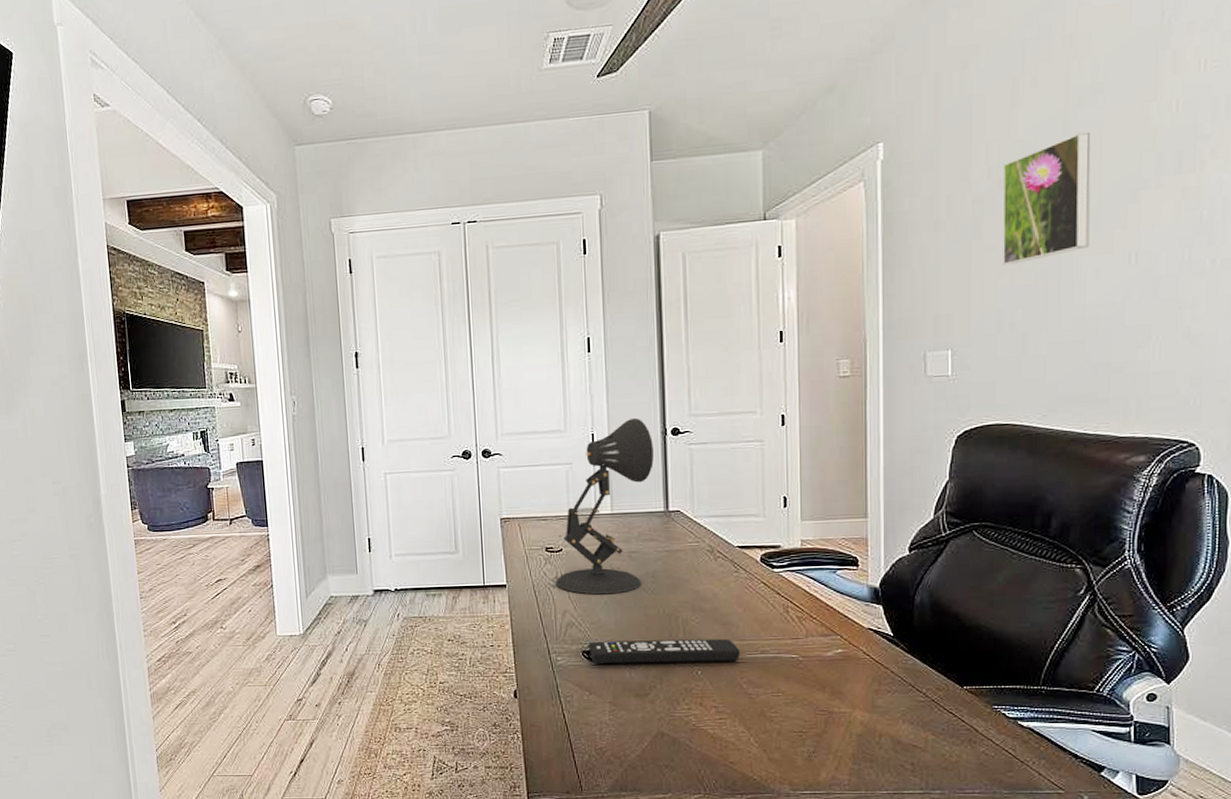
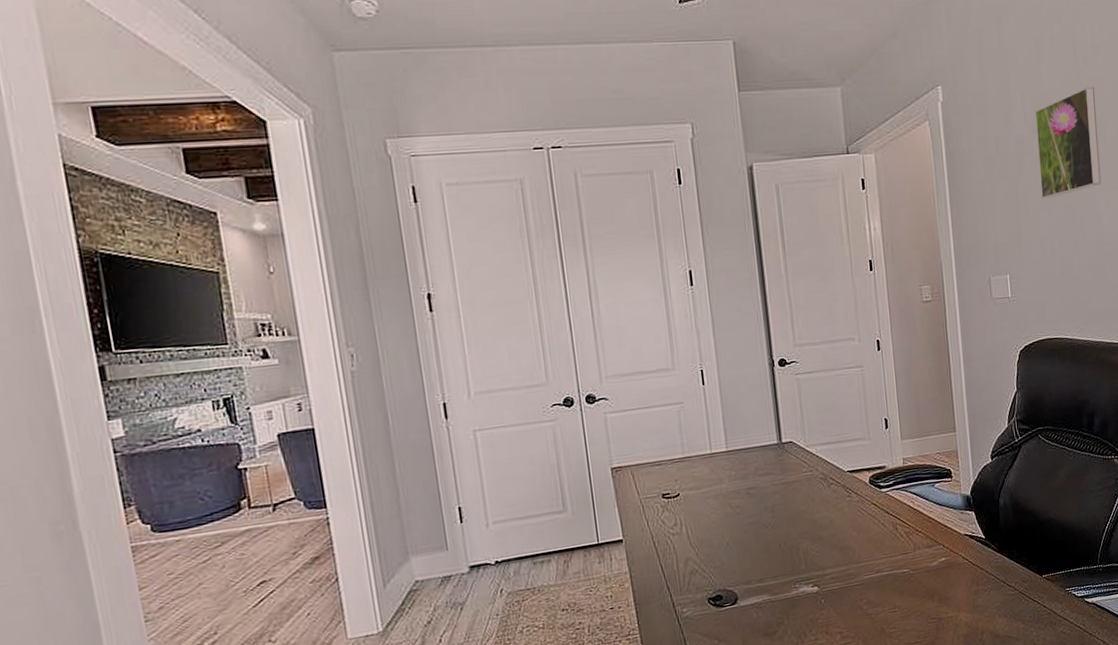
desk lamp: present [556,417,654,595] -> none [675,351,764,538]
remote control: present [588,638,740,663] -> none [713,563,858,609]

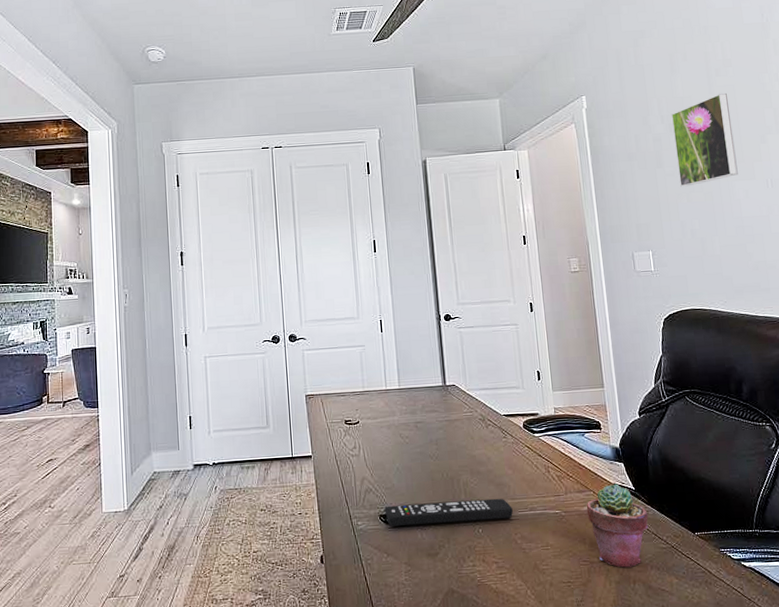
remote control: none [713,563,858,609] -> present [384,498,513,526]
potted succulent: none [935,534,998,621] -> present [586,484,648,568]

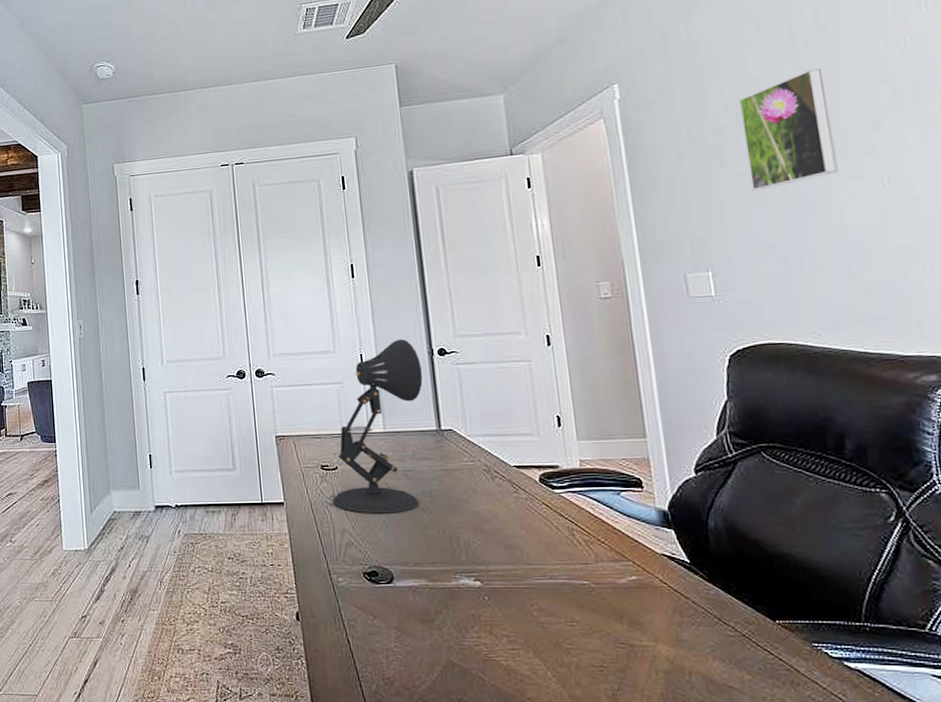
desk lamp: none [354,306,432,462] -> present [333,338,423,514]
remote control: present [384,498,513,526] -> none [369,562,527,586]
potted succulent: present [586,484,648,568] -> none [624,554,709,656]

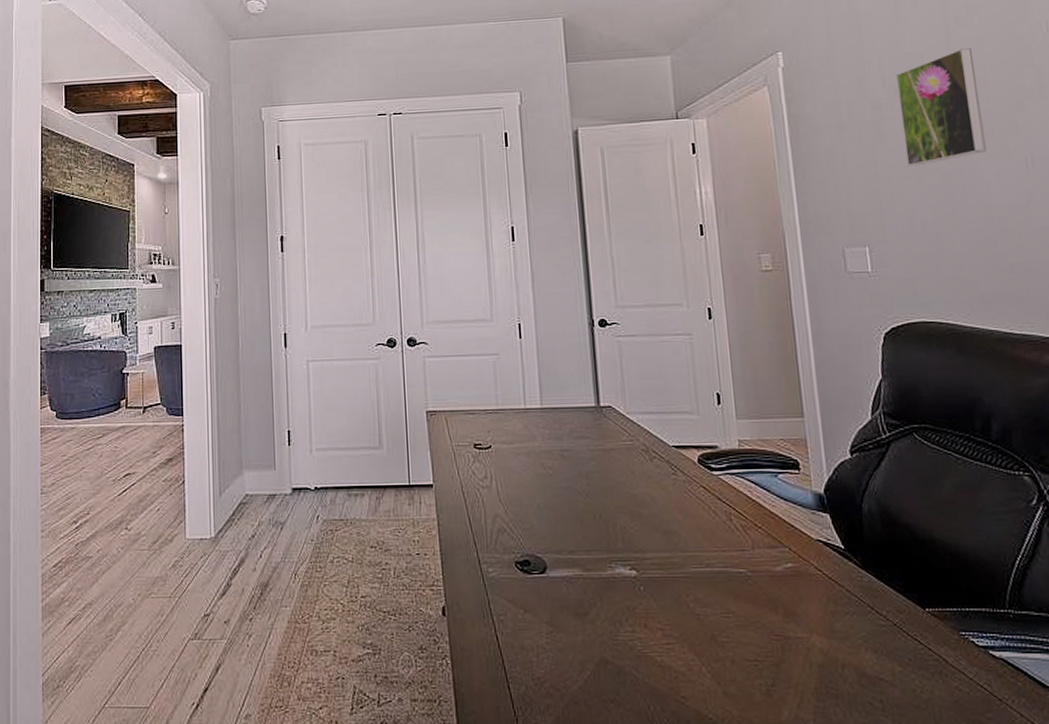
desk lamp: present [333,338,423,514] -> none [485,308,582,497]

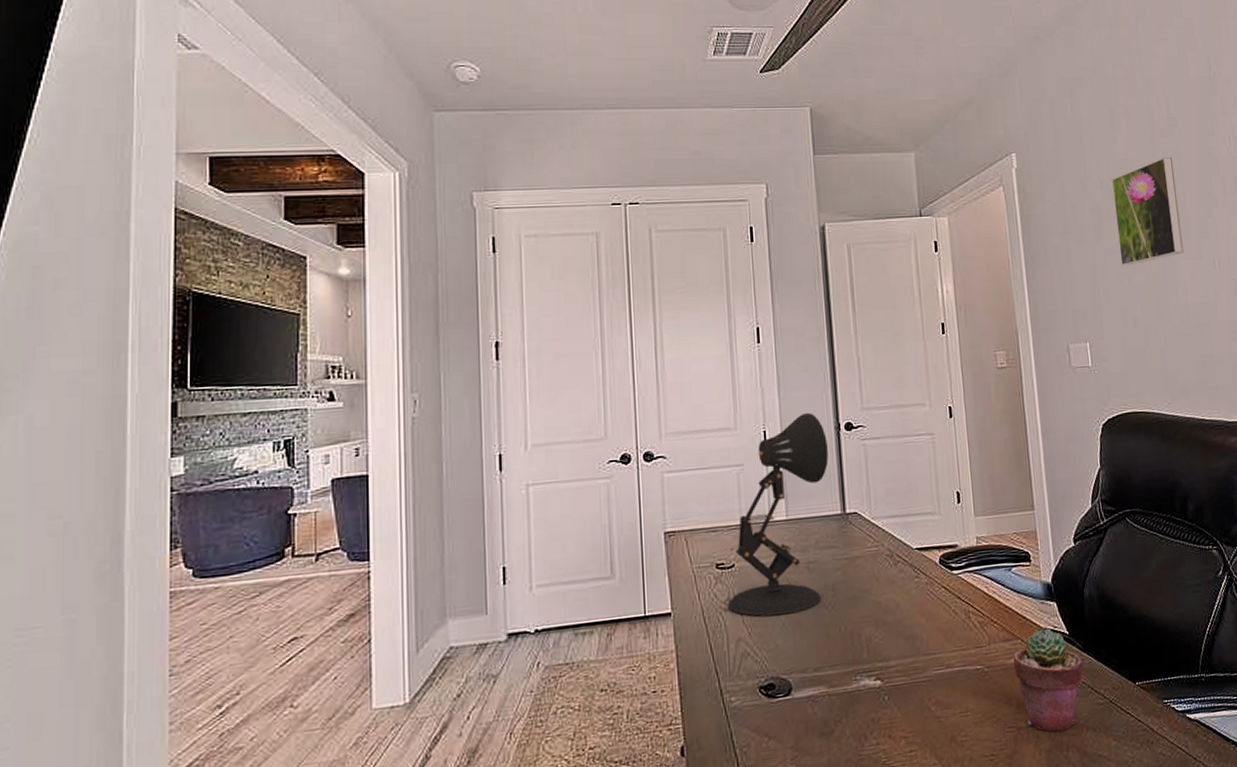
desk lamp: none [485,308,582,497] -> present [728,412,829,617]
potted succulent: none [780,540,862,647] -> present [1013,628,1084,732]

